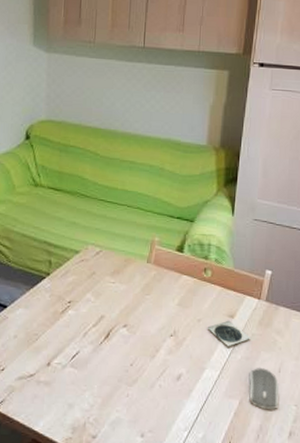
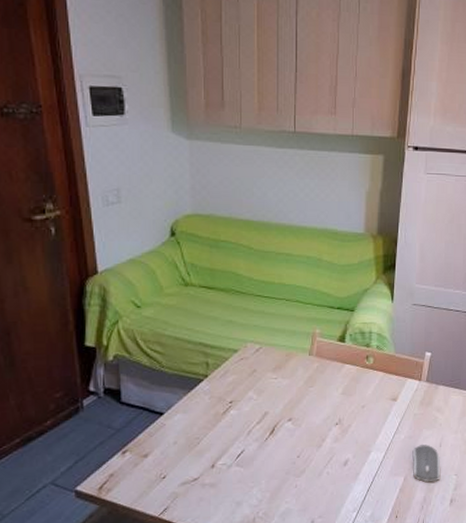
coaster: present [207,320,250,347] -> none [371,403,413,429]

